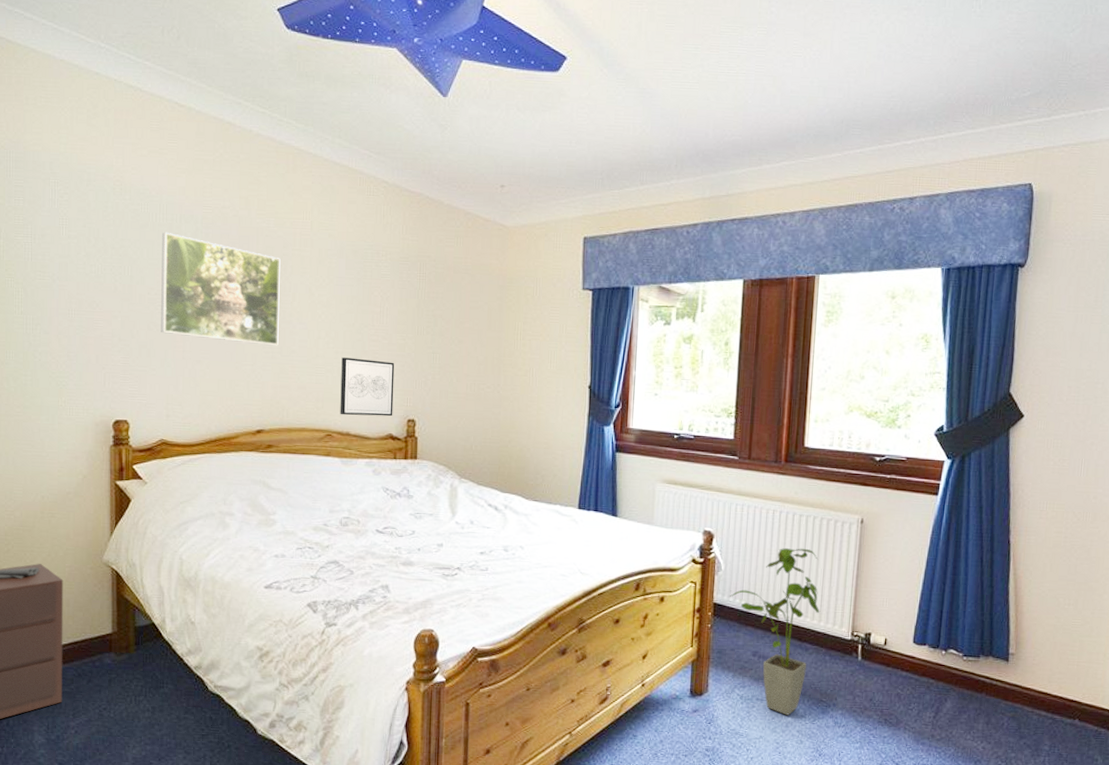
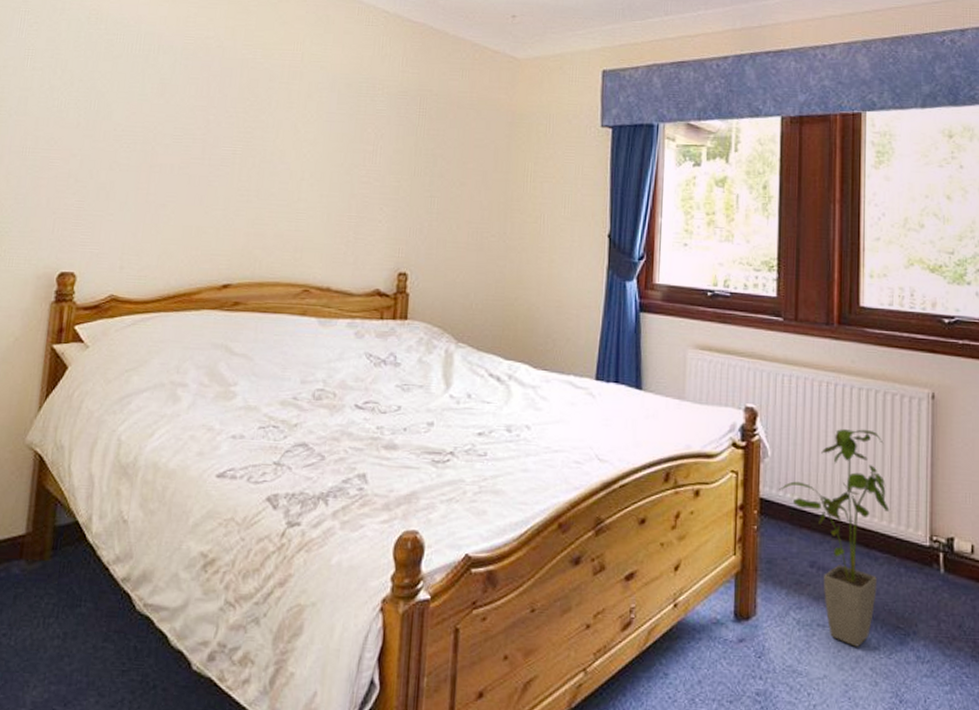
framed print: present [161,232,281,346] -> none [124,63,265,188]
wall art: present [340,357,395,417] -> none [320,201,387,269]

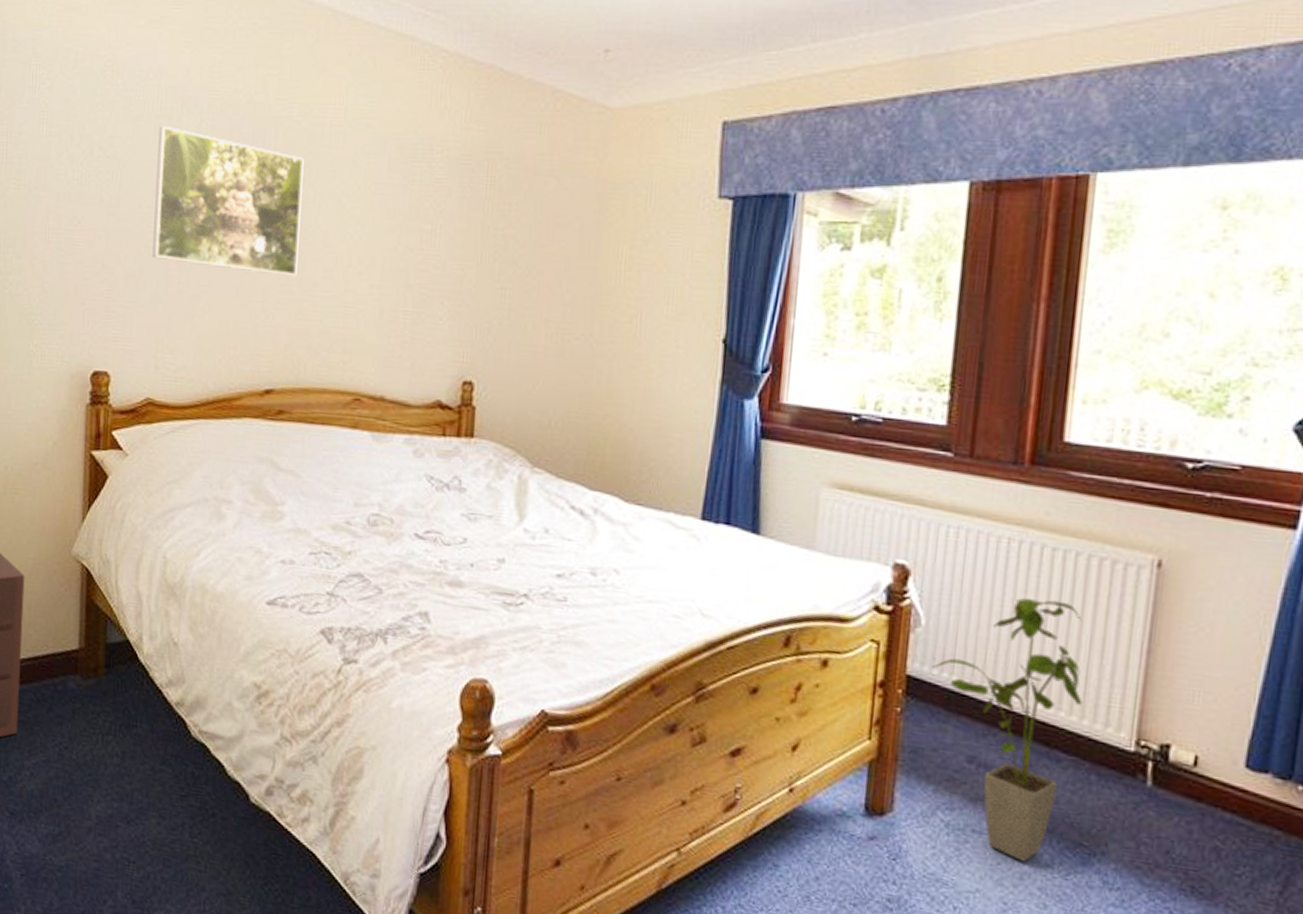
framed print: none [124,63,265,188] -> present [152,125,304,277]

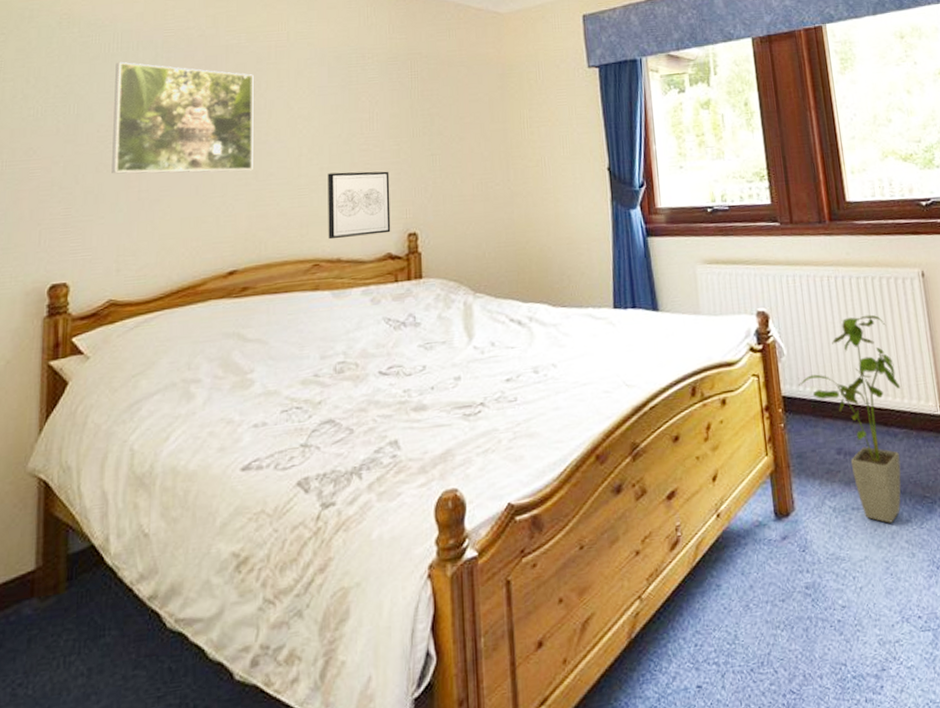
wall art: none [373,293,448,377] -> present [328,171,391,240]

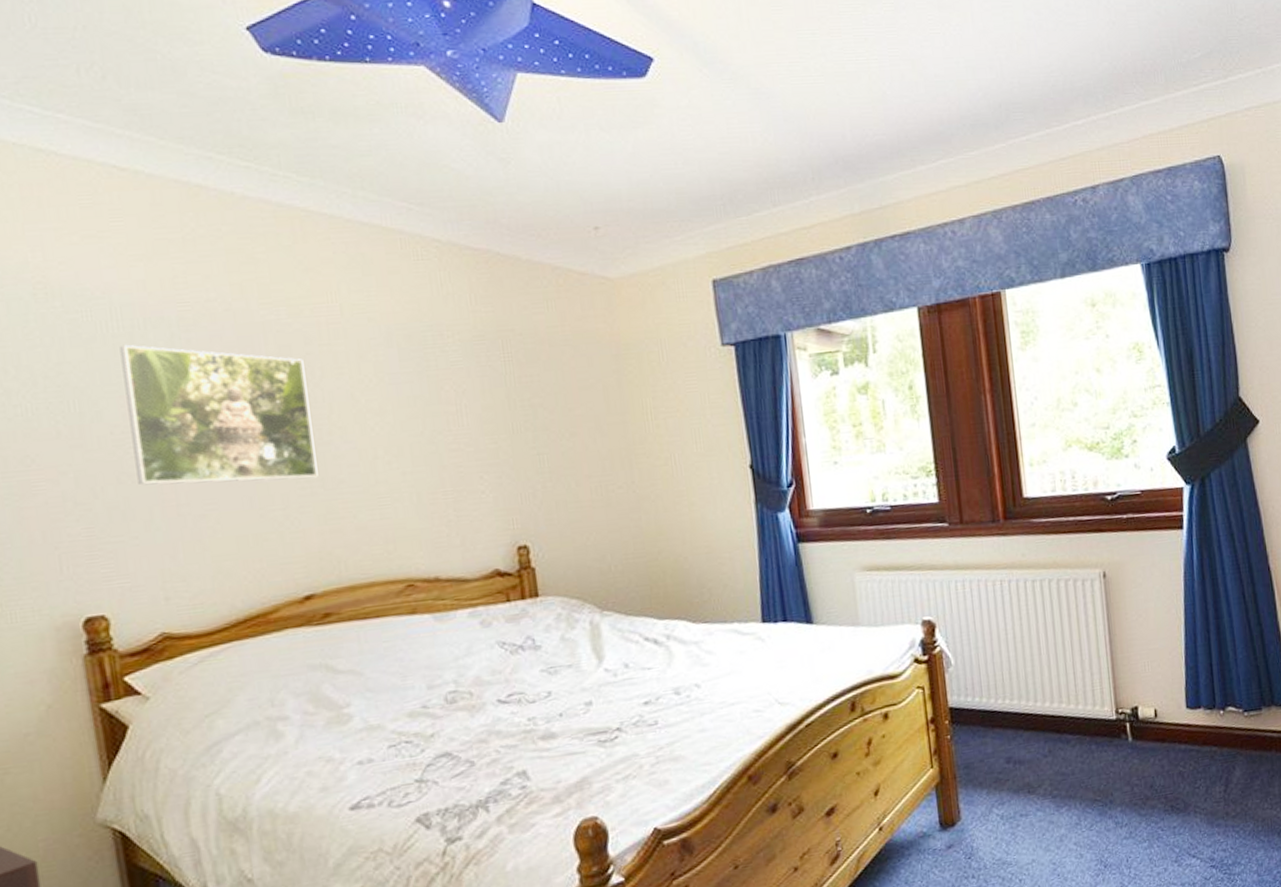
wall art: present [328,171,391,240] -> none [412,474,496,556]
house plant: present [799,314,901,523] -> none [967,619,1076,827]

